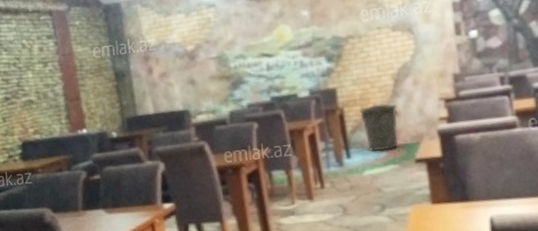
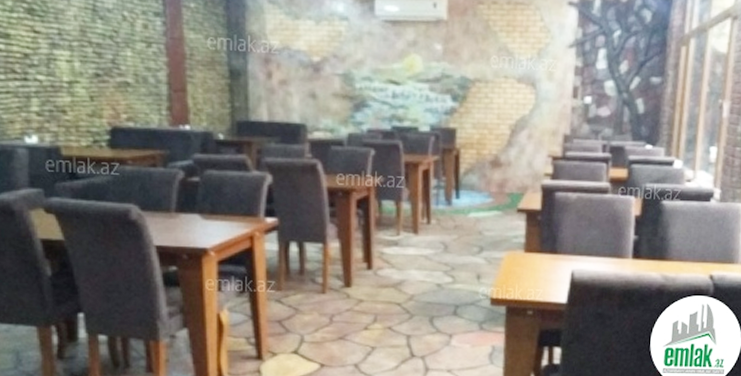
trash can: present [360,102,399,153] -> none [474,149,510,197]

